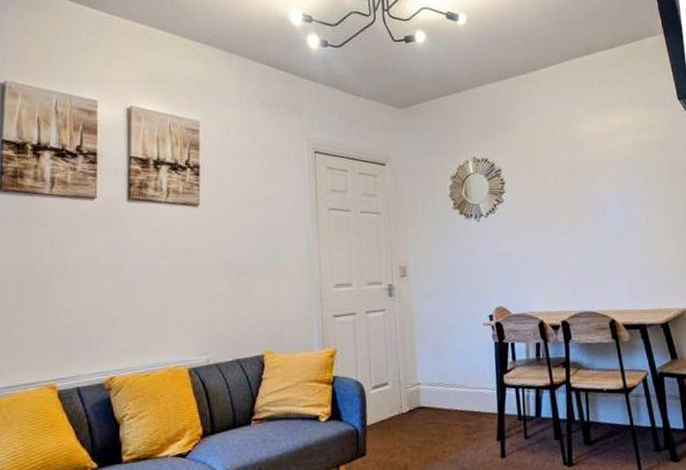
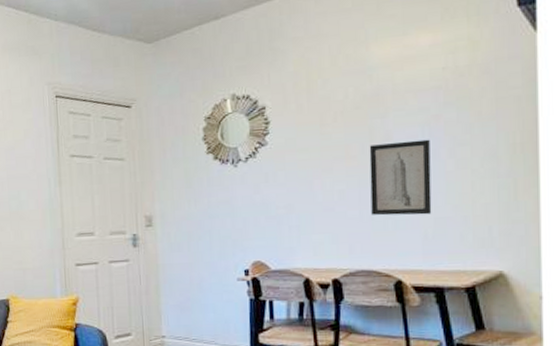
wall art: none [583,200,633,264] -> present [369,139,432,216]

